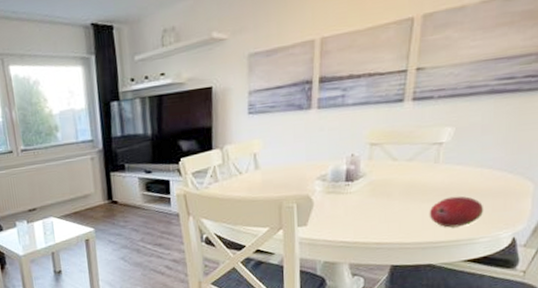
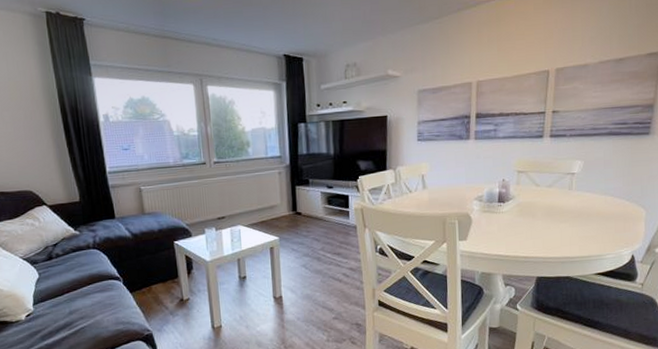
fruit: present [429,196,484,228] -> none [566,218,609,245]

